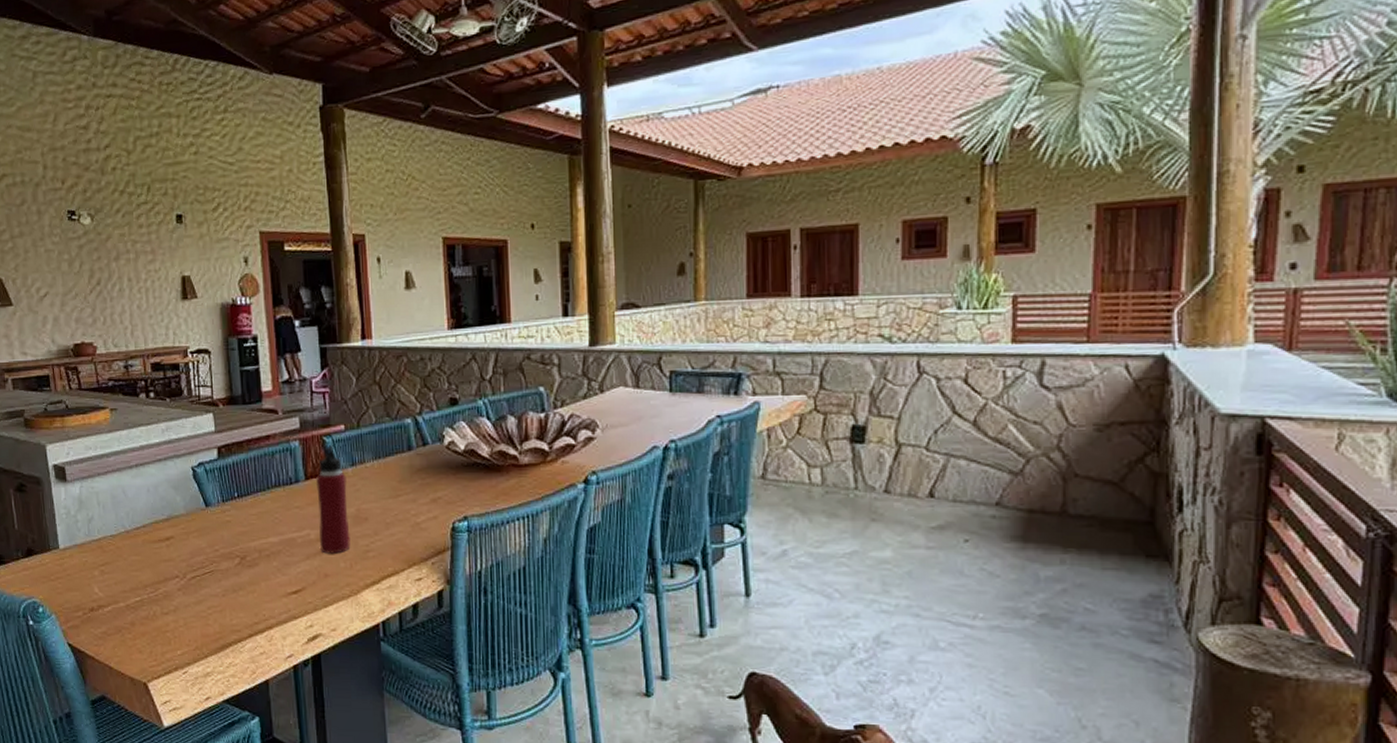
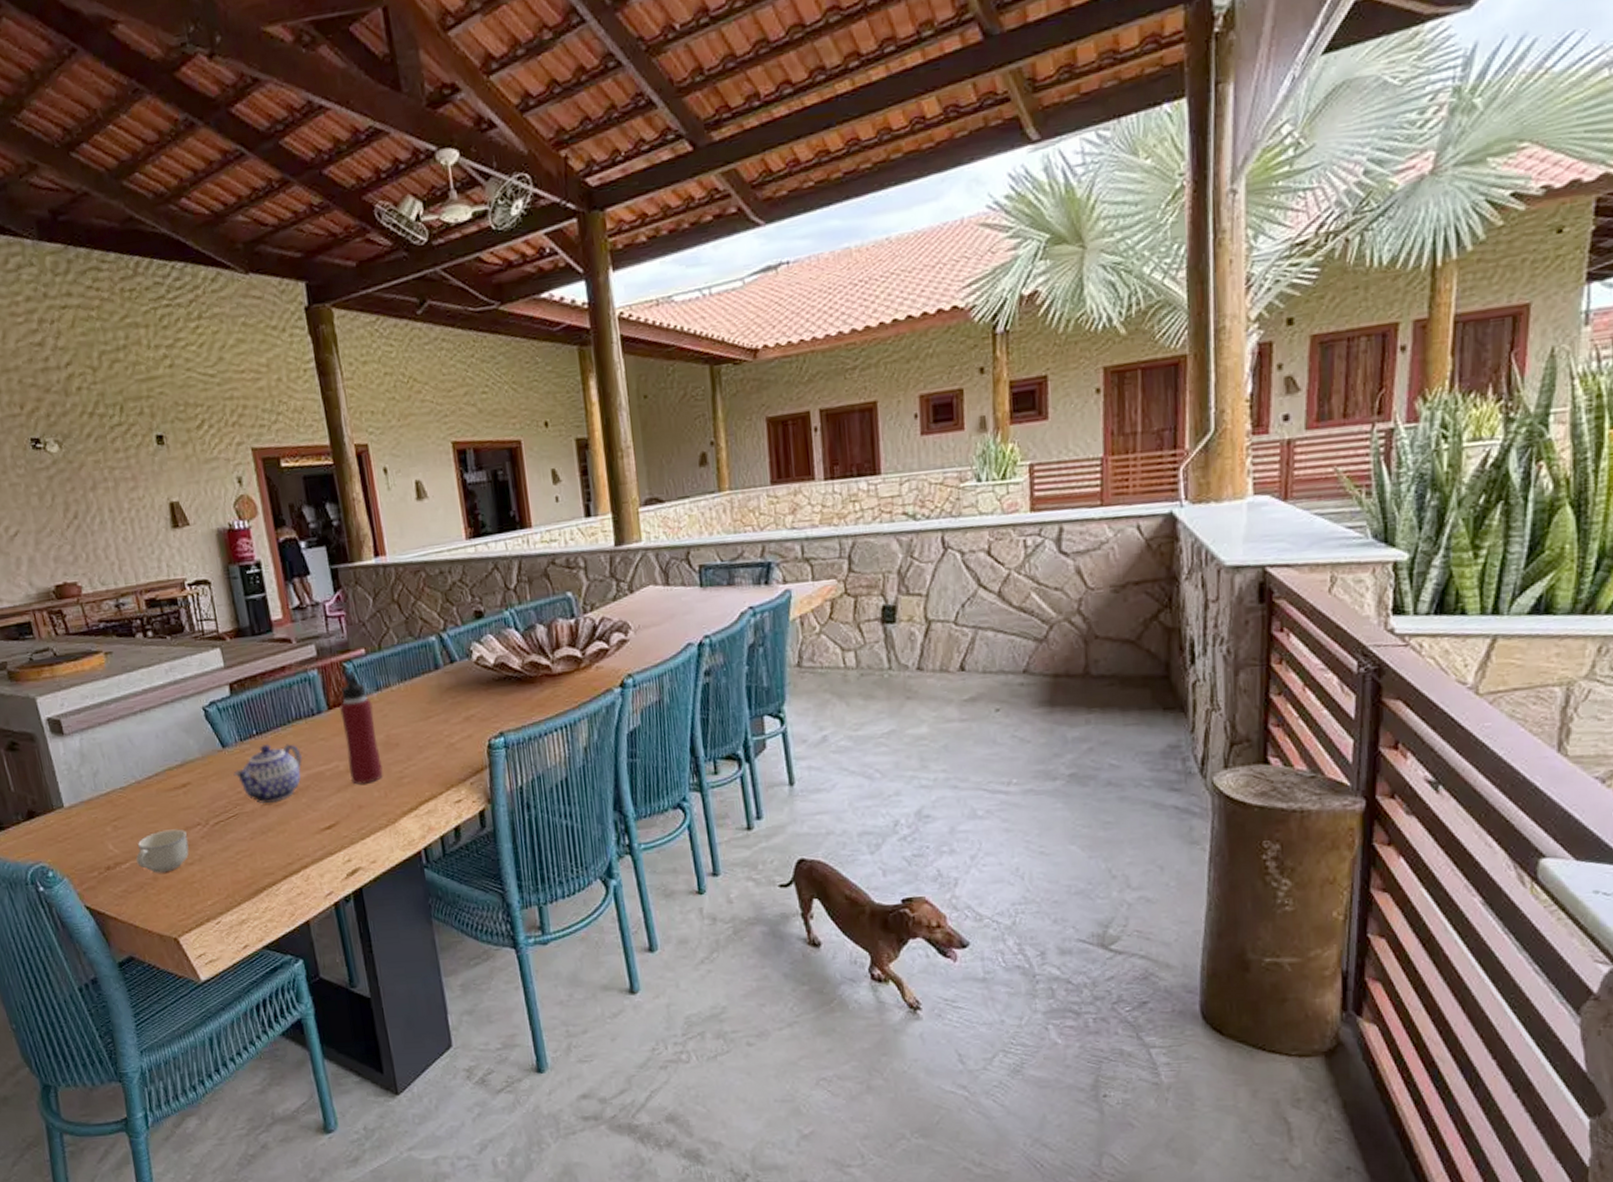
cup: none [118,579,166,619] -> present [136,829,189,873]
teapot: none [213,506,277,564] -> present [233,743,302,804]

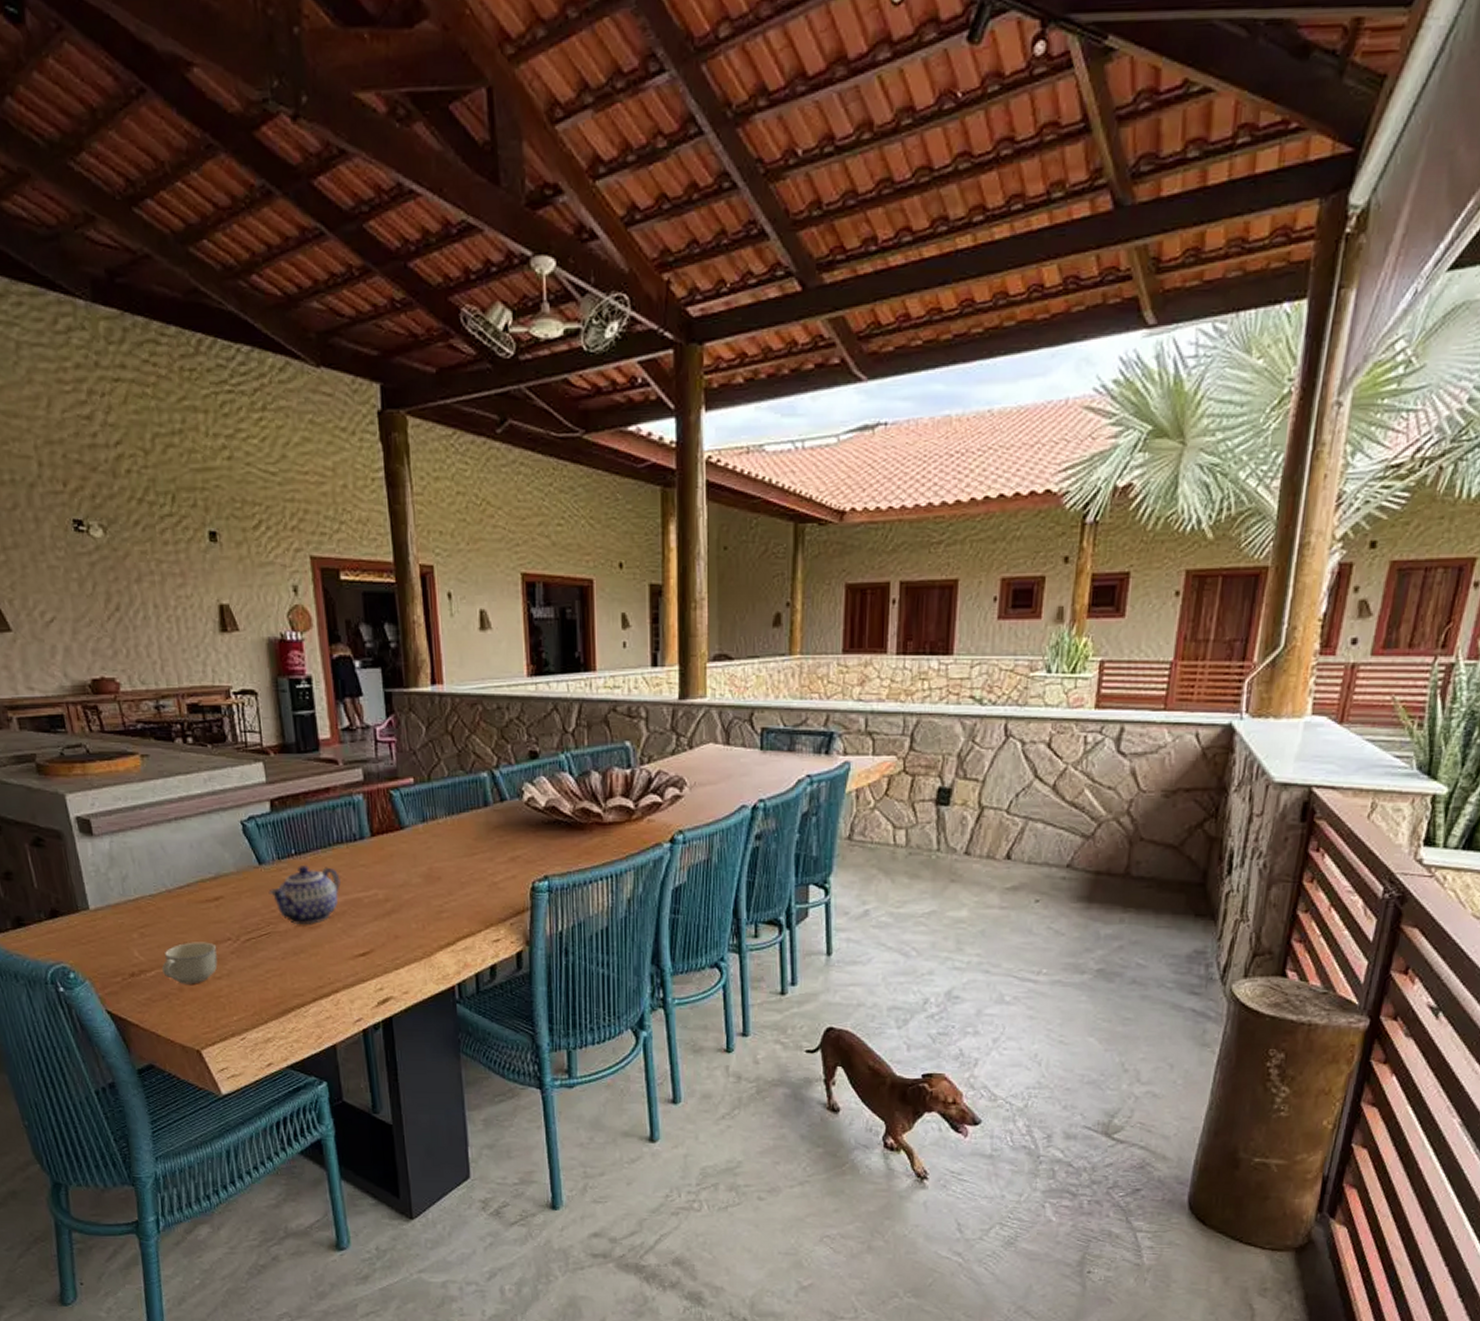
water bottle: present [340,671,383,785] -> none [383,799,423,914]

